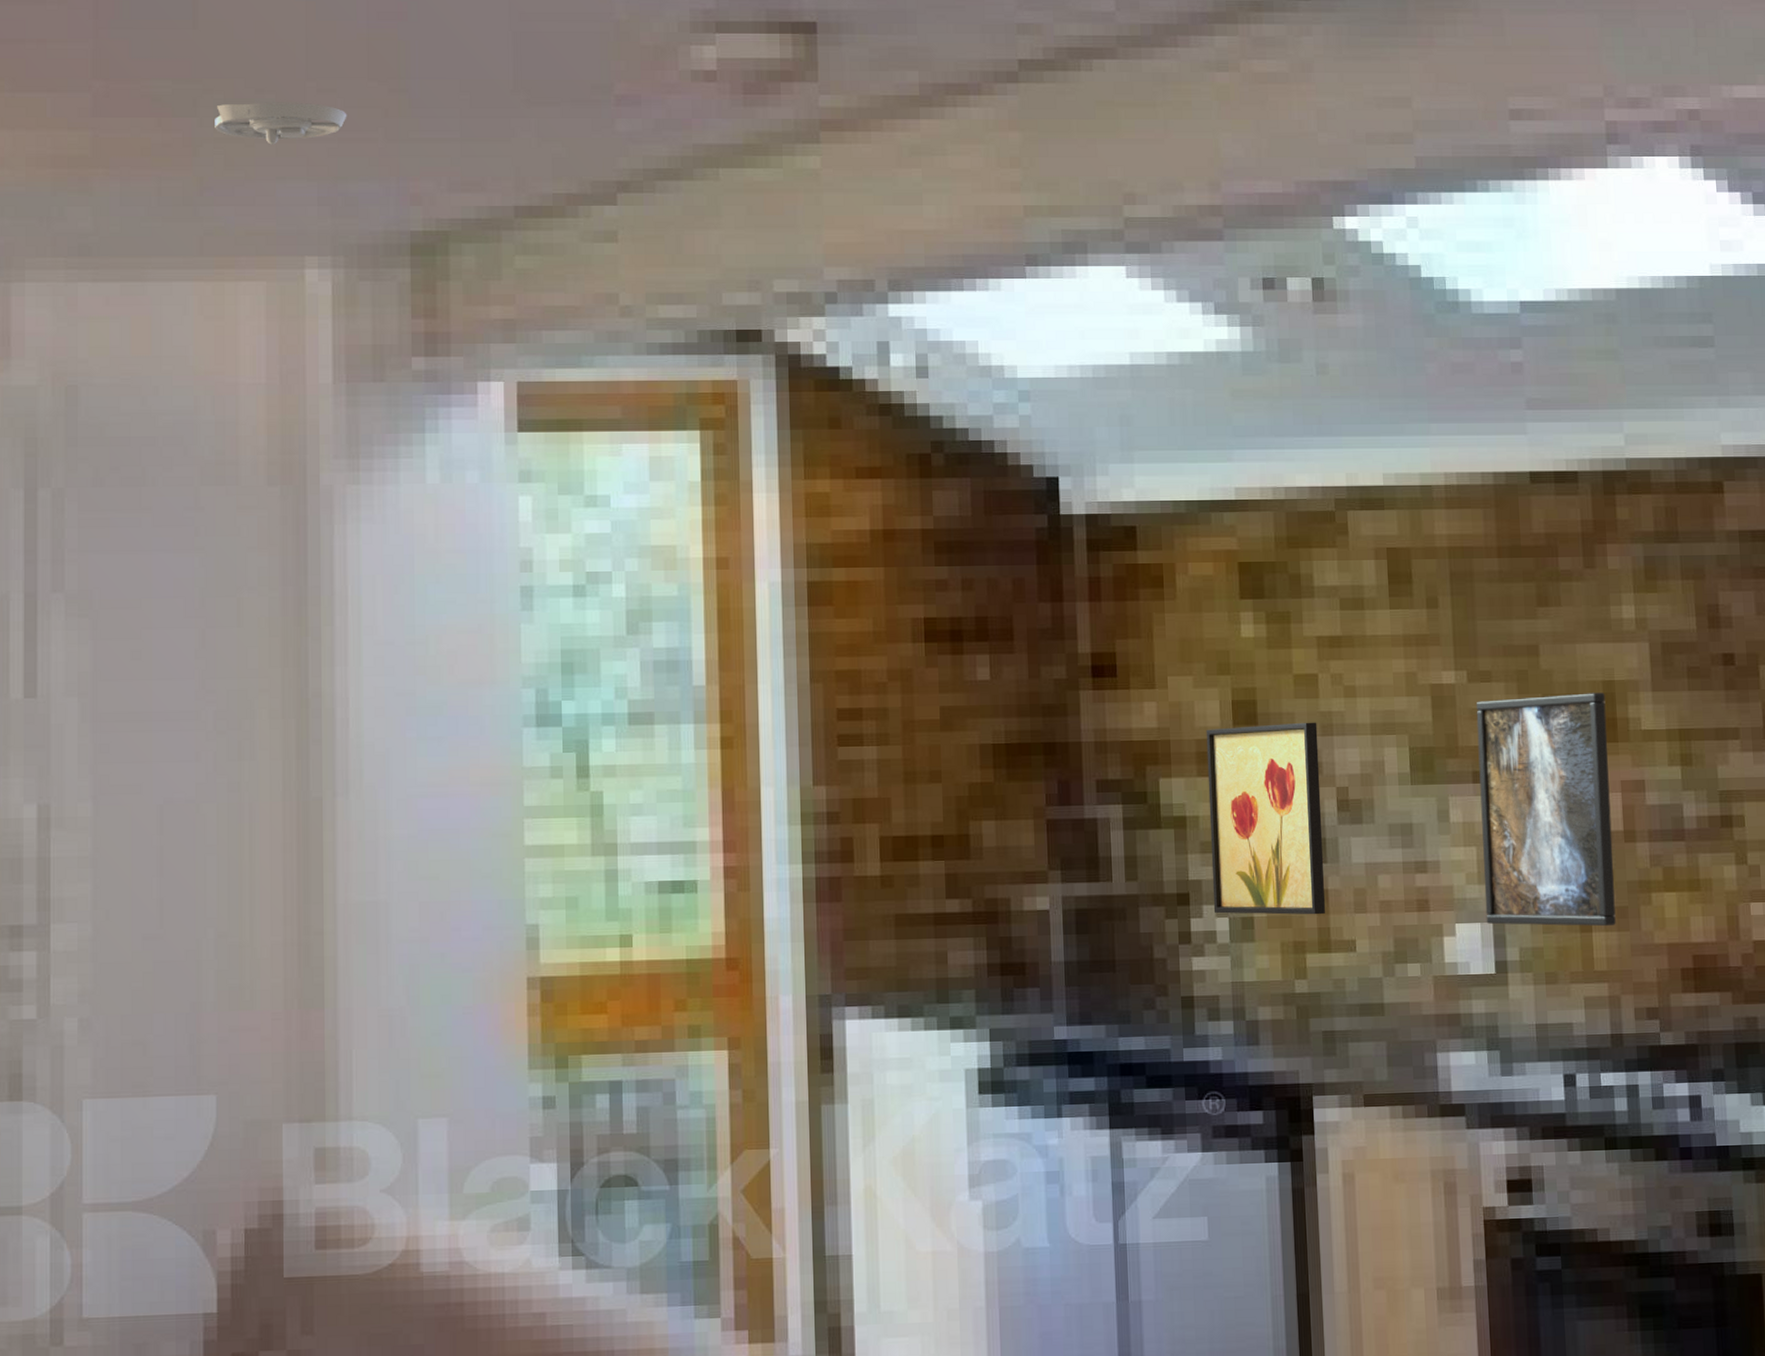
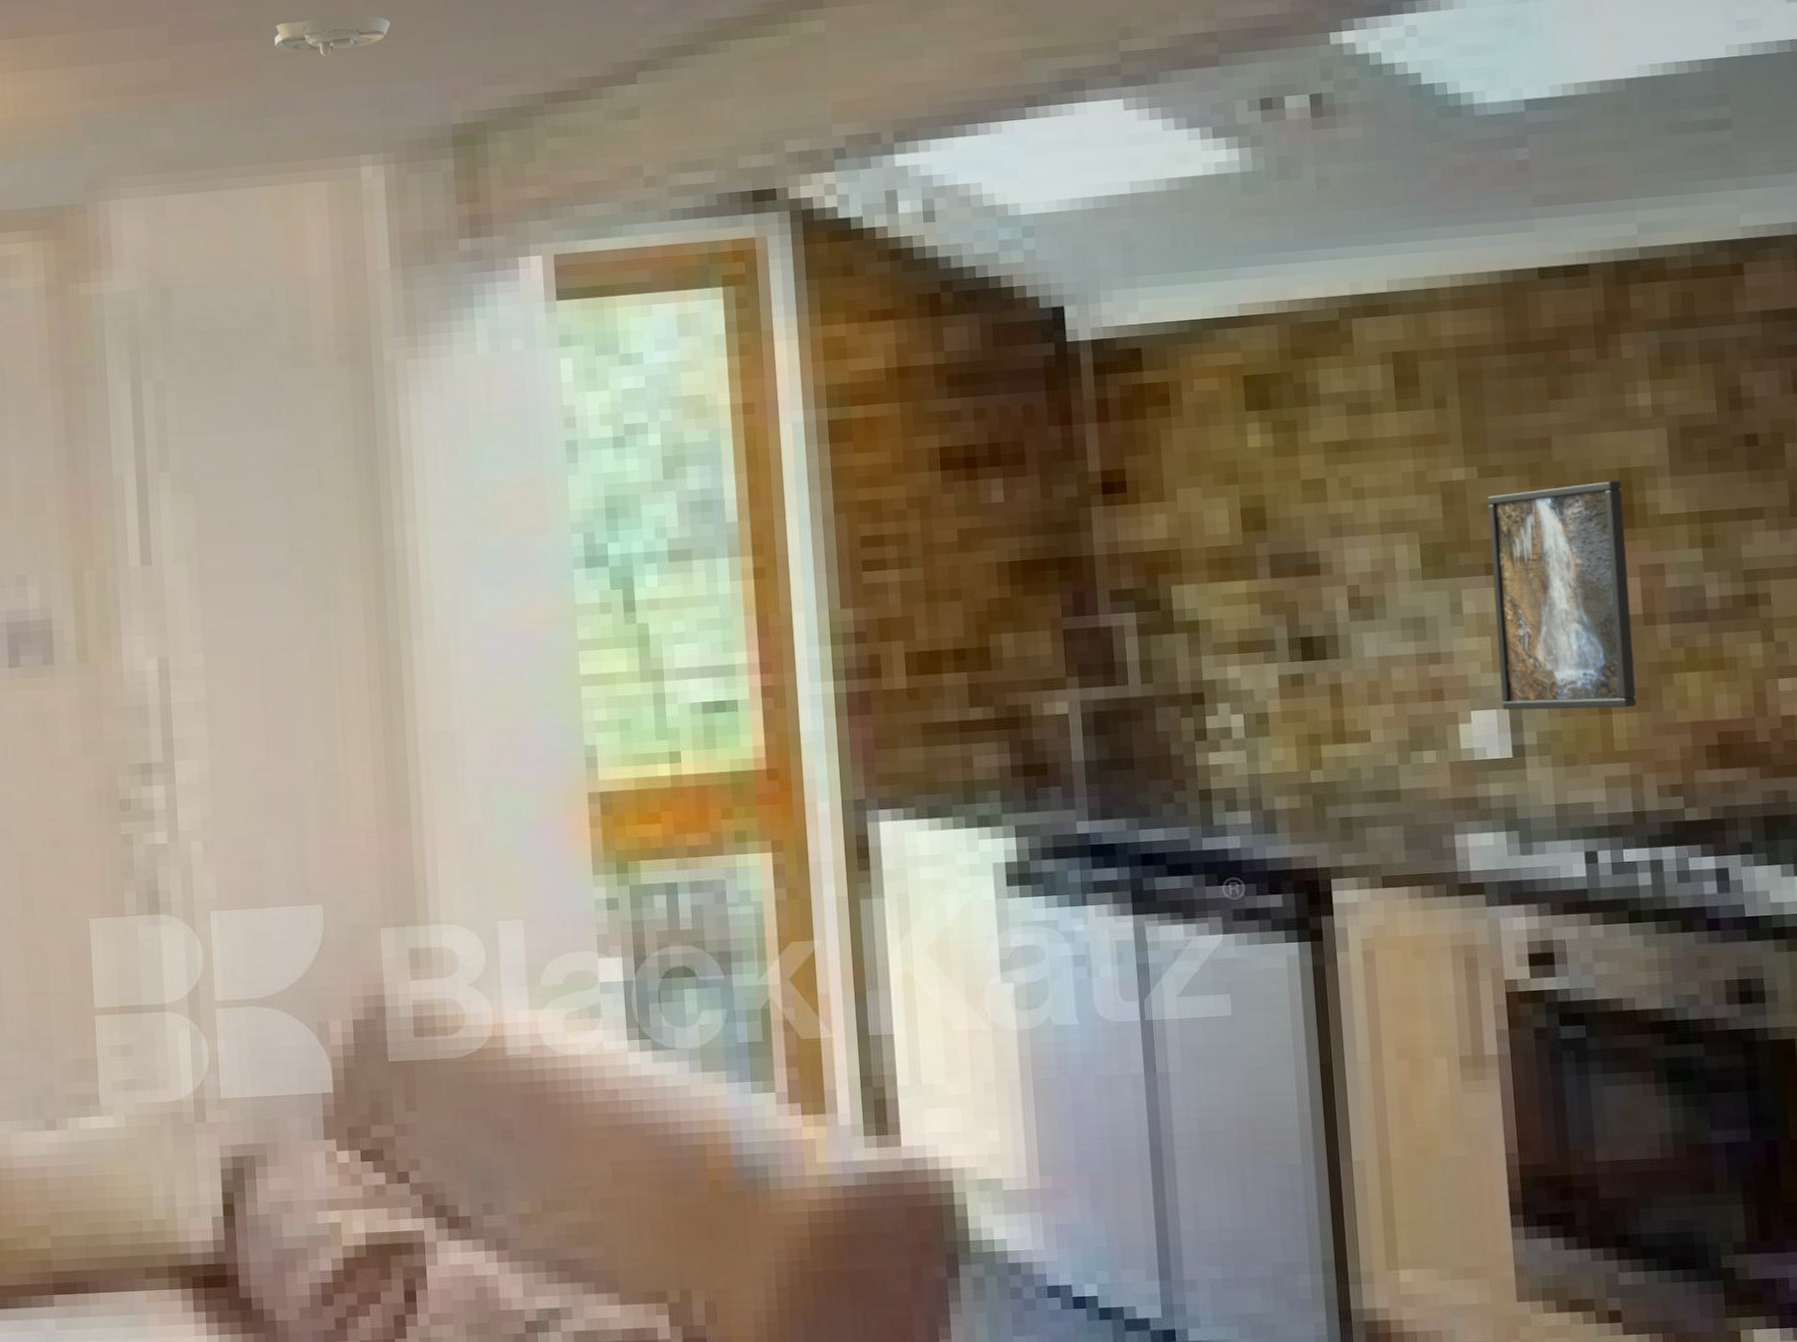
wall art: present [1206,722,1326,915] -> none [1215,524,1340,711]

